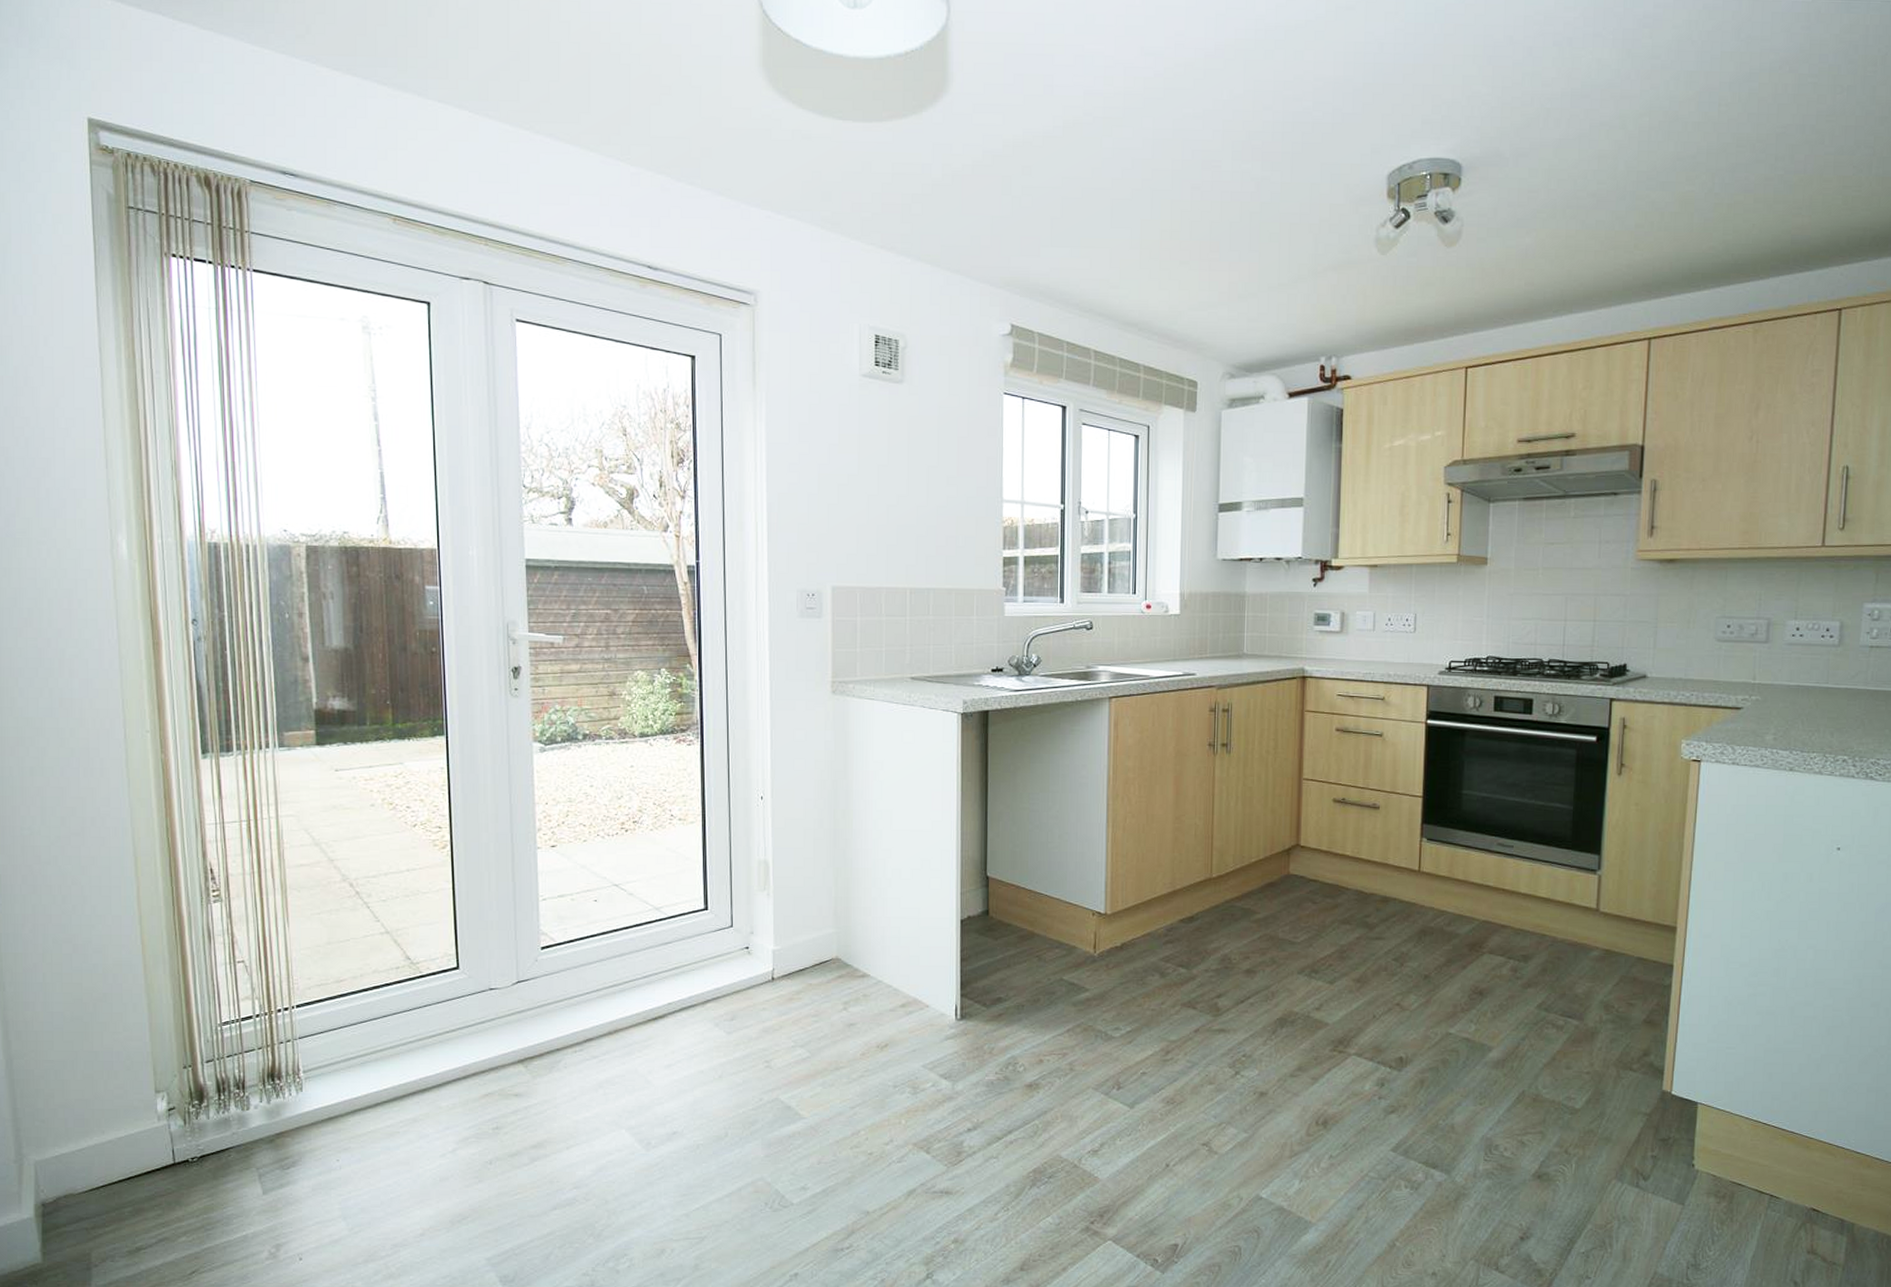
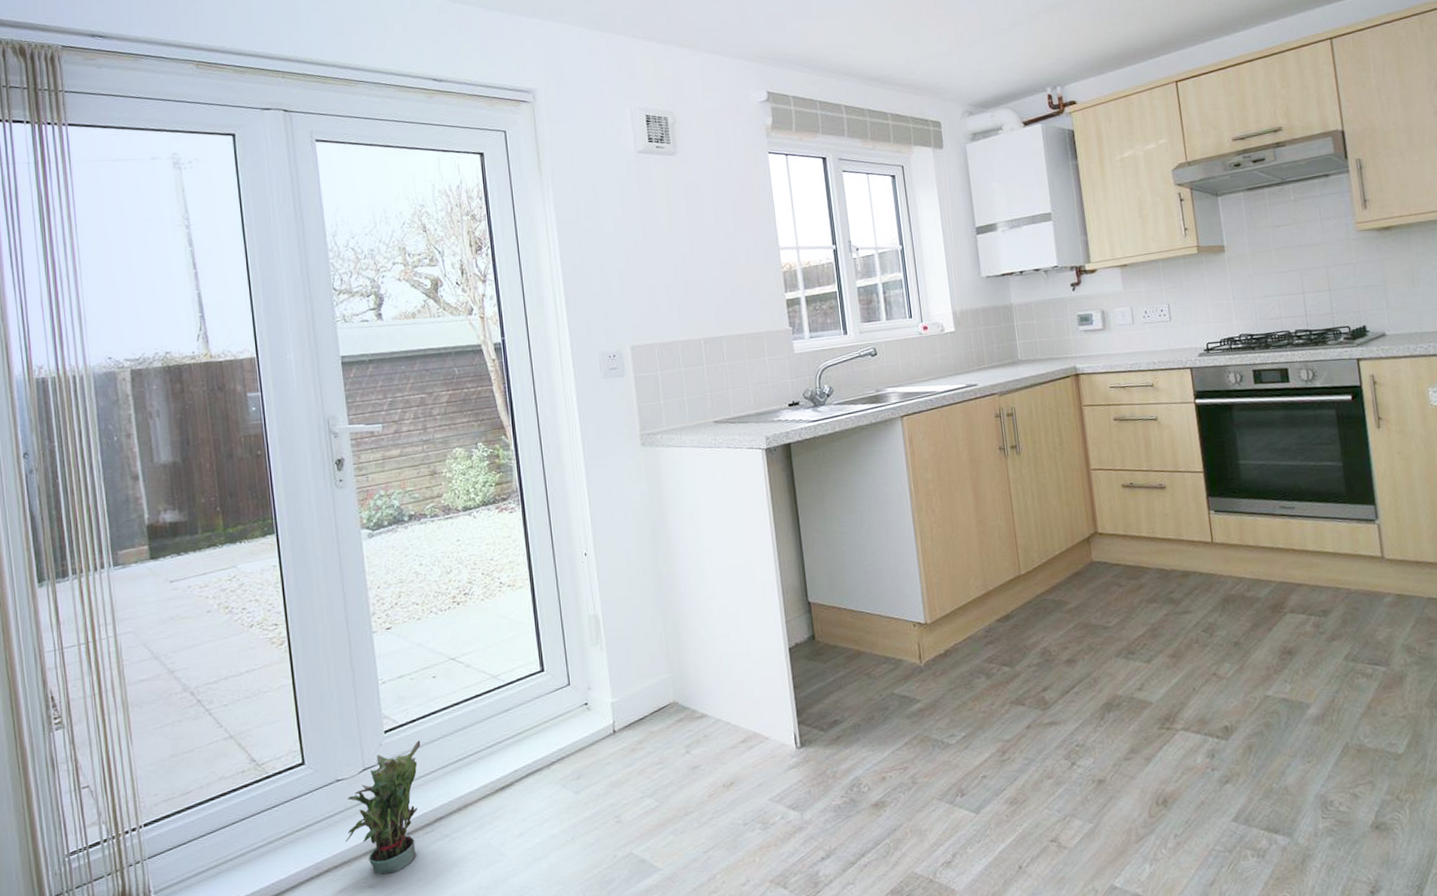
potted plant: none [493,960,577,1085] -> present [344,740,421,875]

